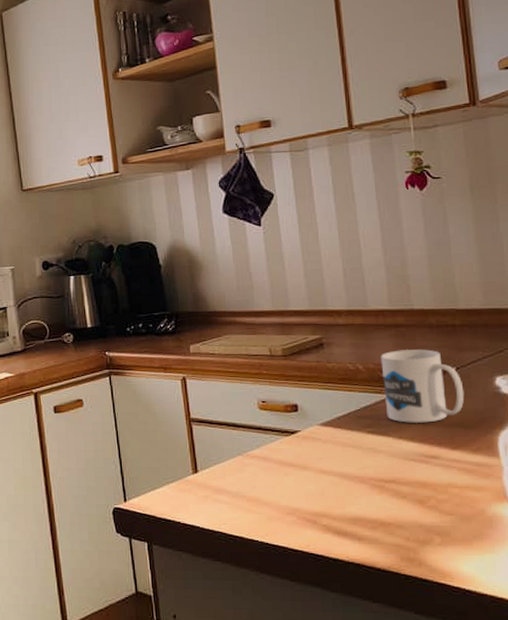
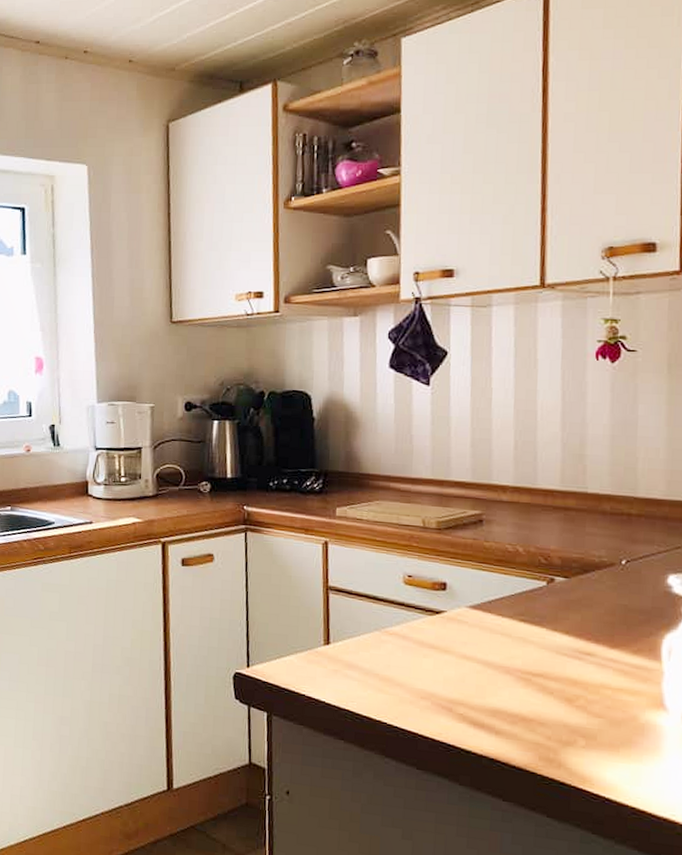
mug: present [380,349,465,423] -> none [543,535,632,617]

